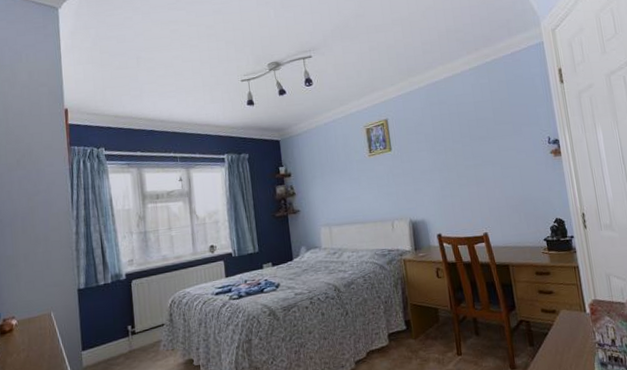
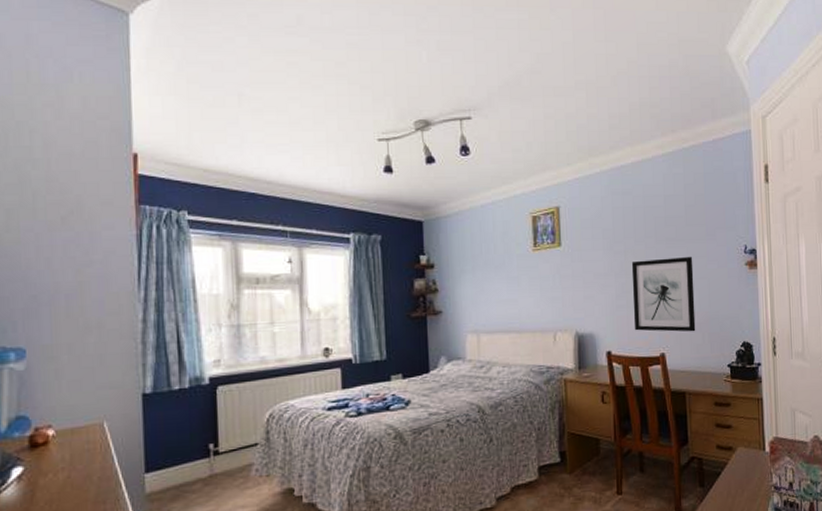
wall art: none [451,150,513,216] -> present [631,256,696,332]

